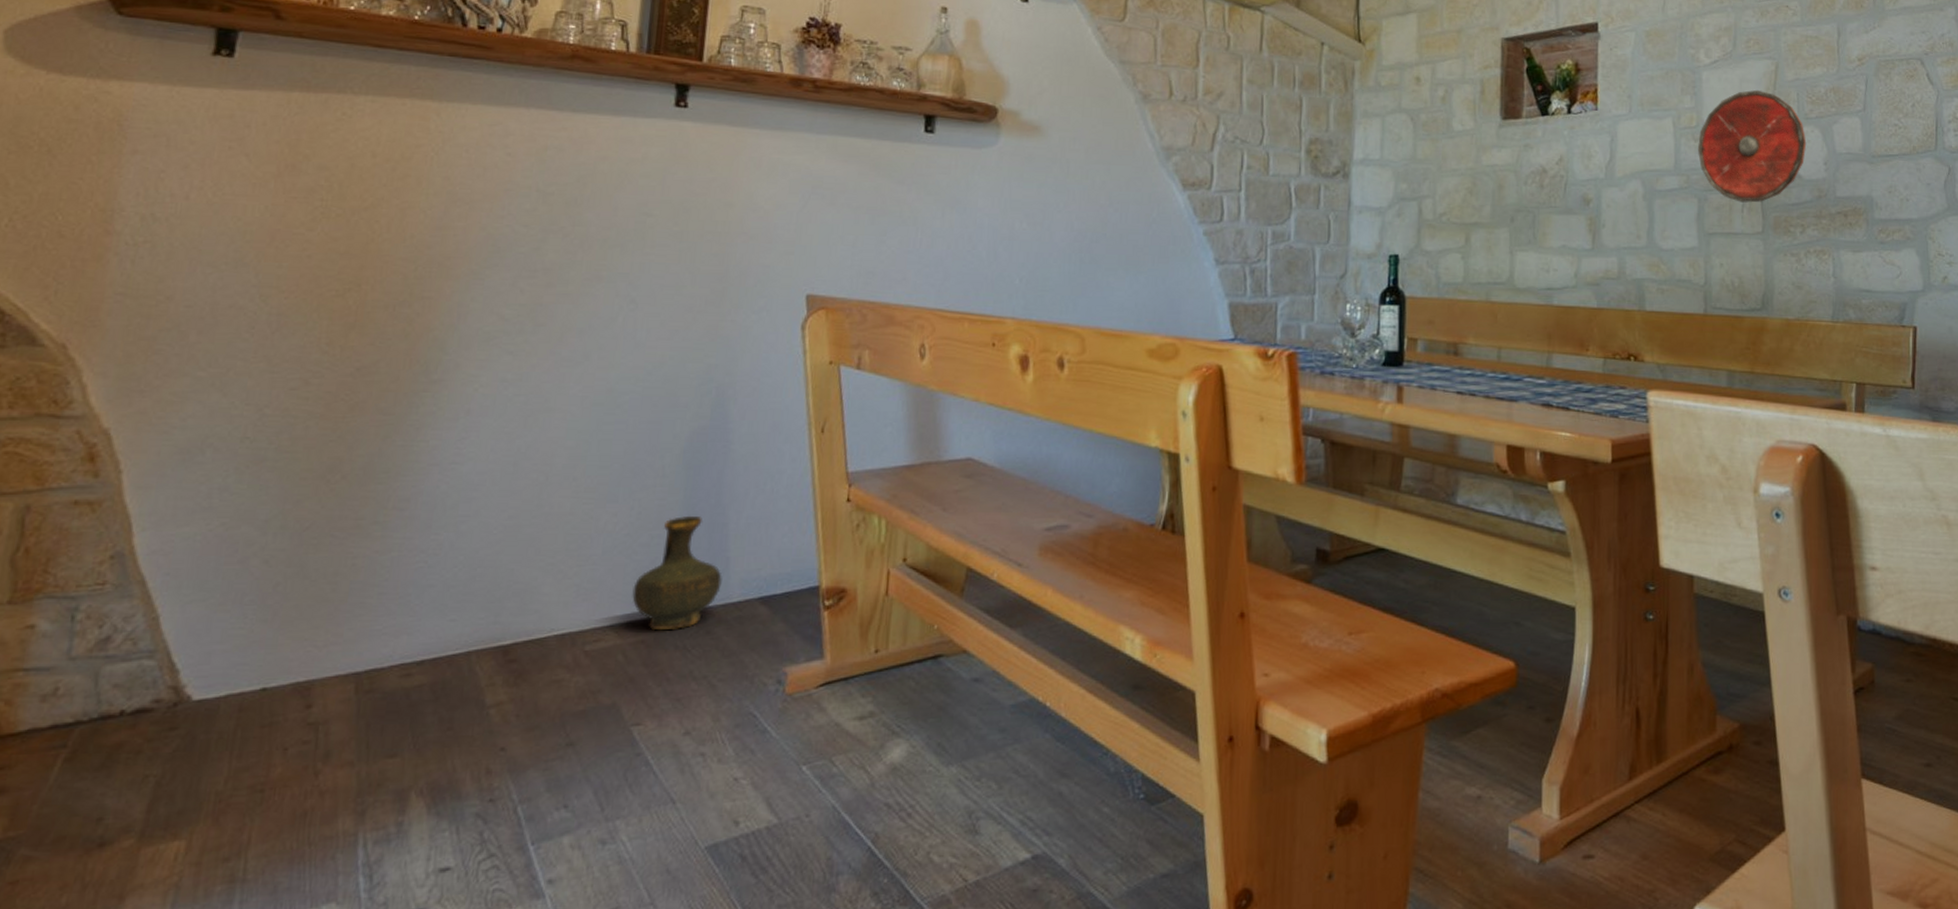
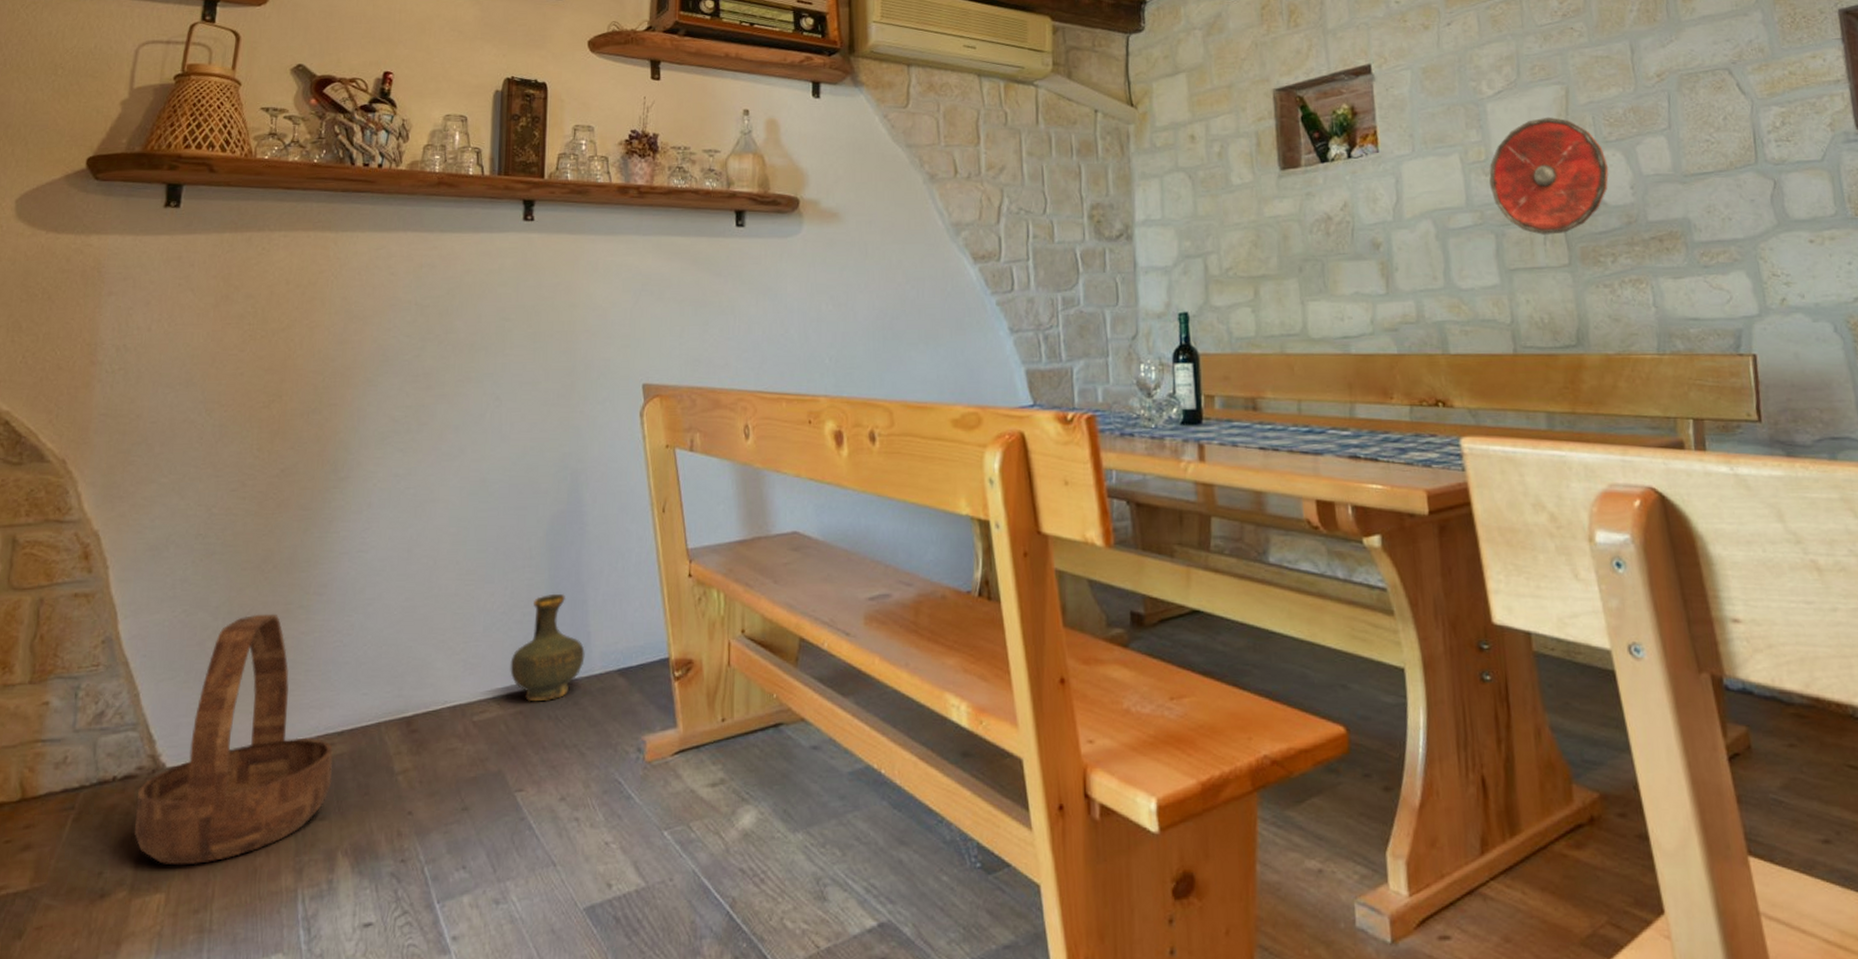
basket: none [146,529,410,809] -> present [134,613,333,866]

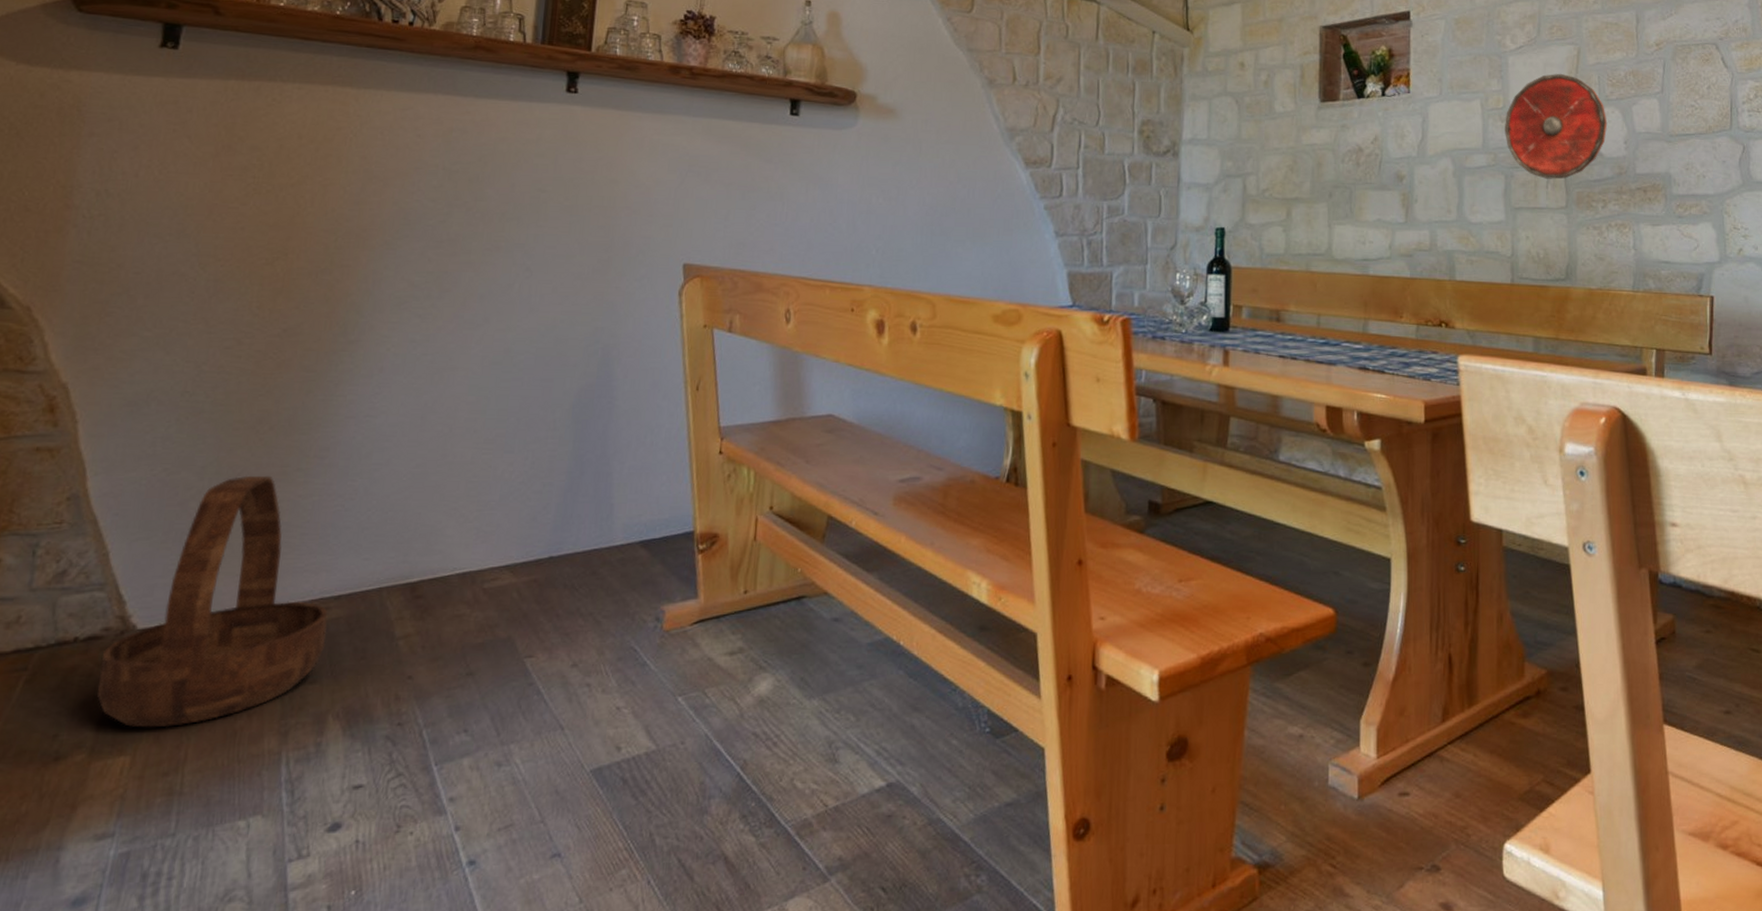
ceramic jug: present [510,593,585,702] -> none [526,465,607,571]

